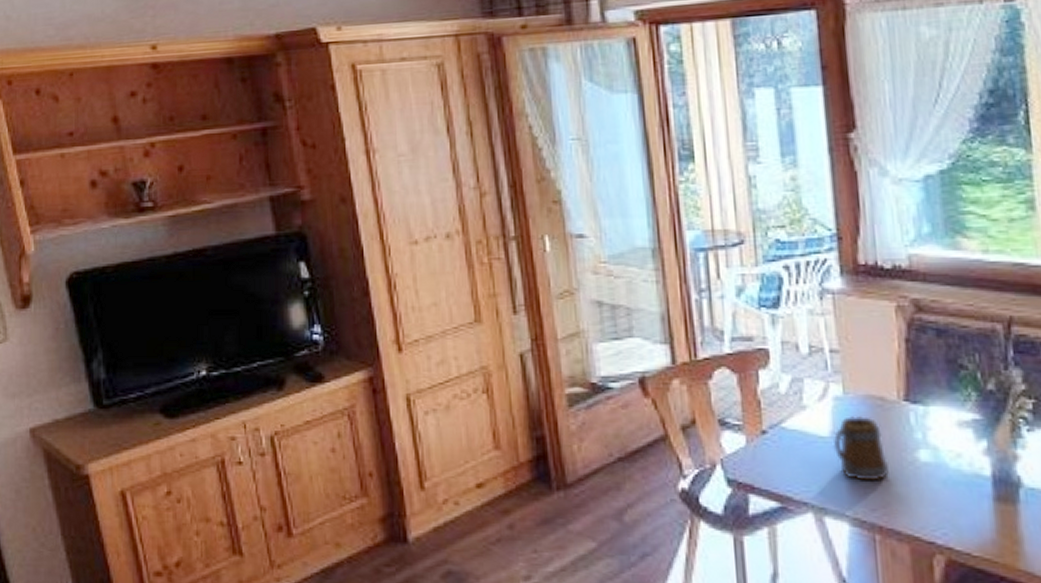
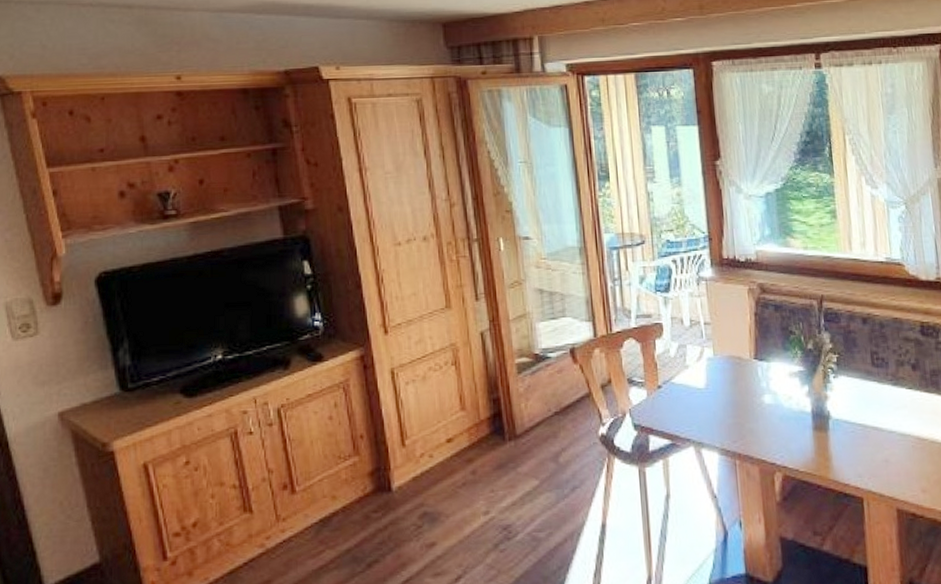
mug: present [833,416,889,481] -> none [707,372,745,420]

